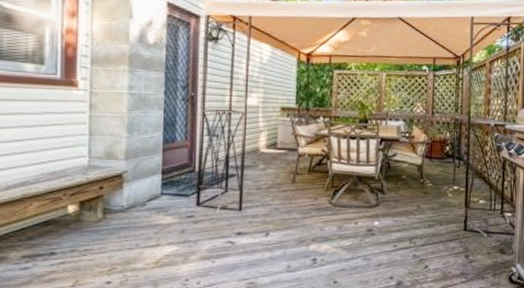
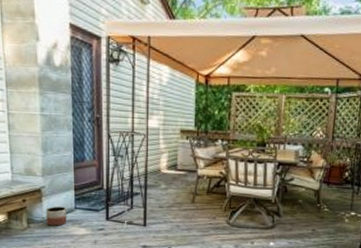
planter: none [126,192,151,215] -> present [46,206,66,226]

